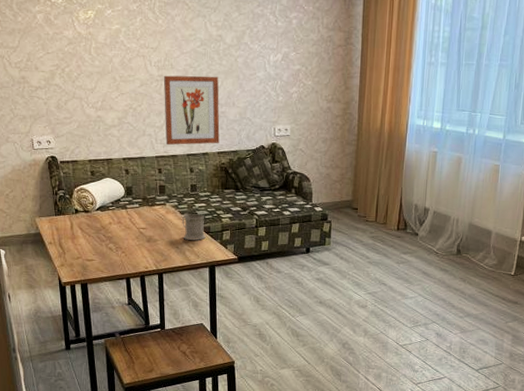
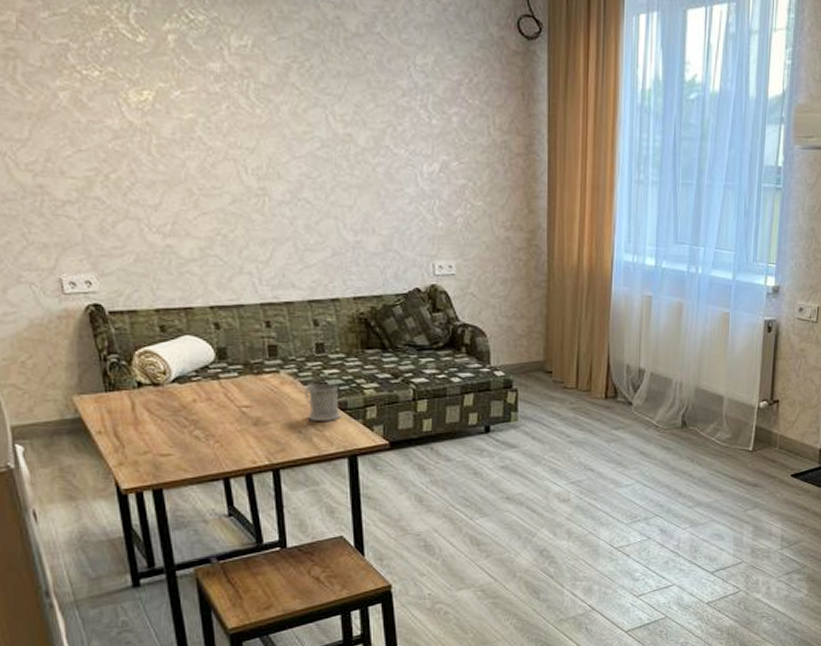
wall art: present [163,75,220,146] -> none [266,188,355,288]

